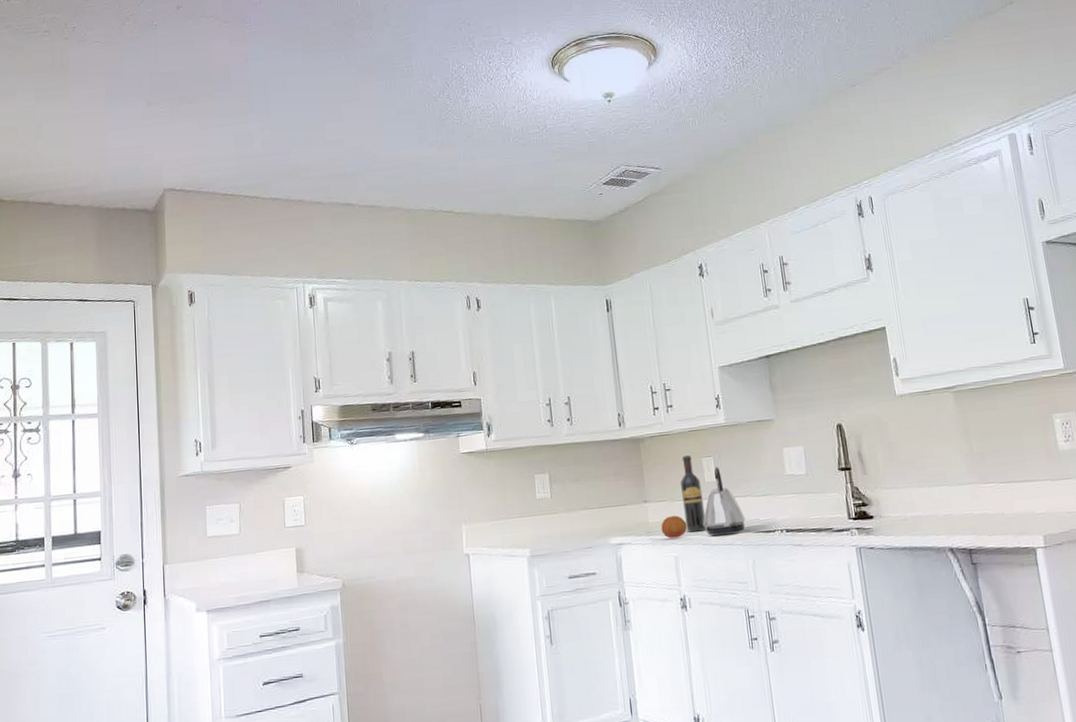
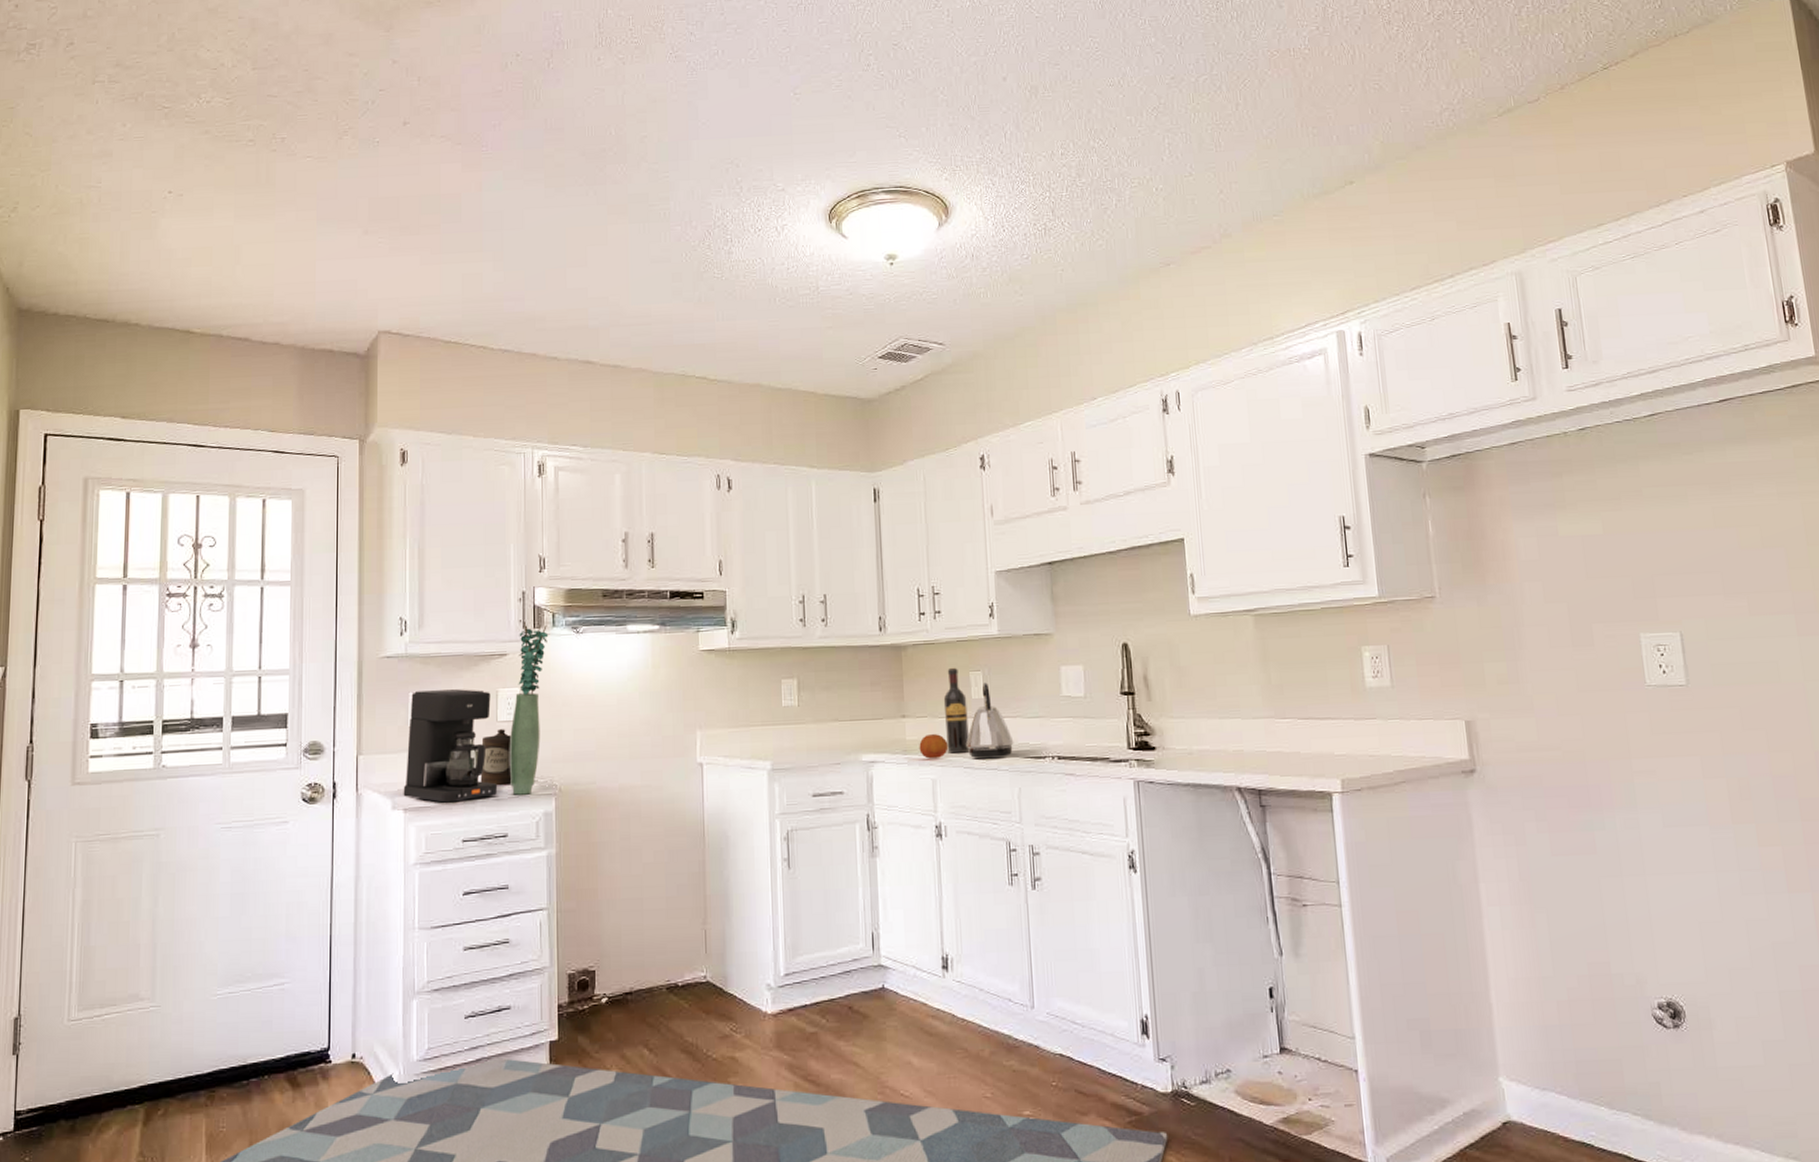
coffee maker: none [205,500,289,603] -> present [403,689,498,803]
canister: none [272,534,301,584] -> present [480,729,512,785]
vase: none [296,436,327,593] -> present [509,621,549,795]

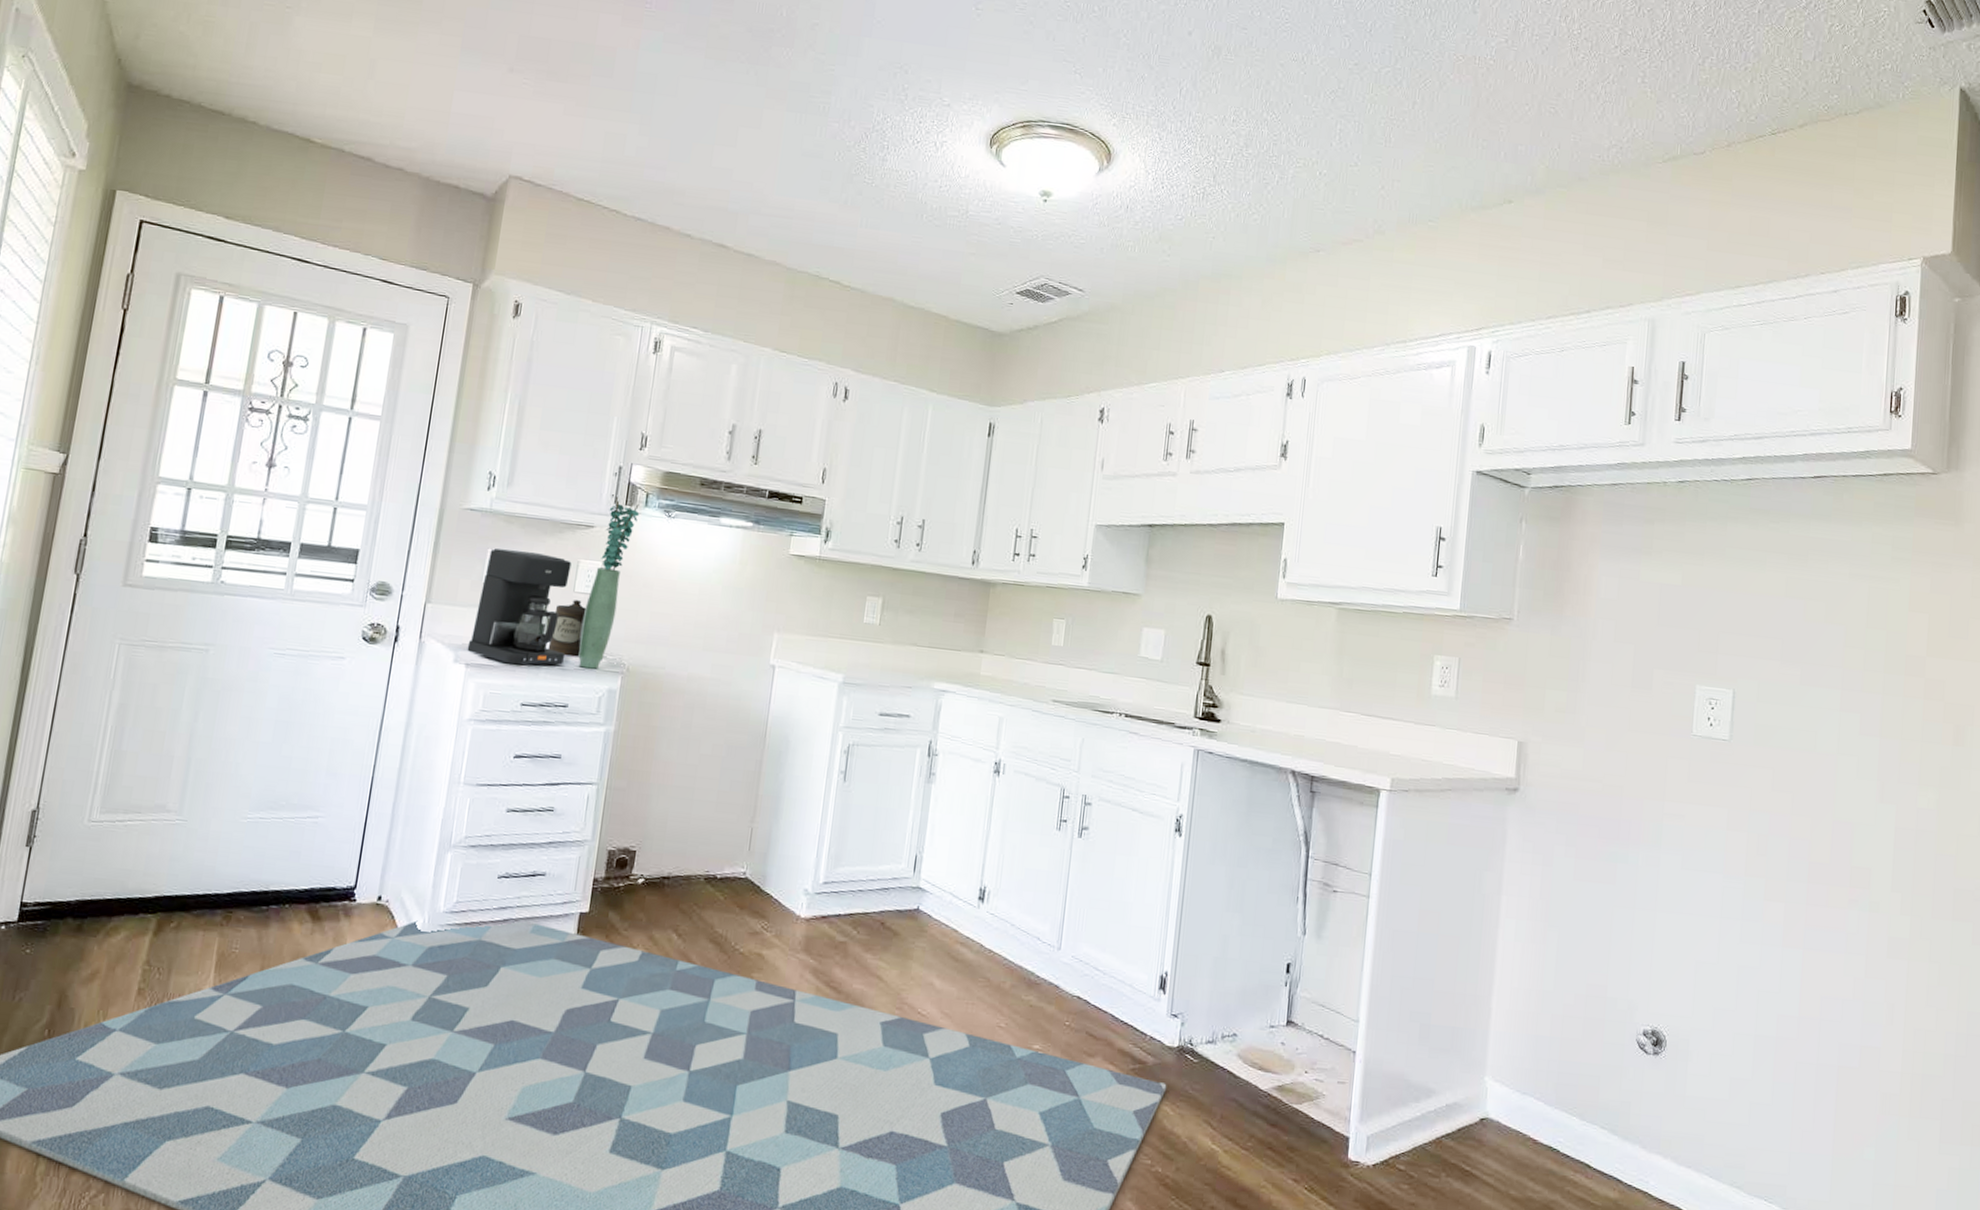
fruit: present [919,734,949,759] -> none [991,673,1021,698]
wine bottle: present [943,667,970,754] -> none [1019,611,1047,697]
kettle: present [966,682,1014,759] -> none [1038,631,1085,708]

